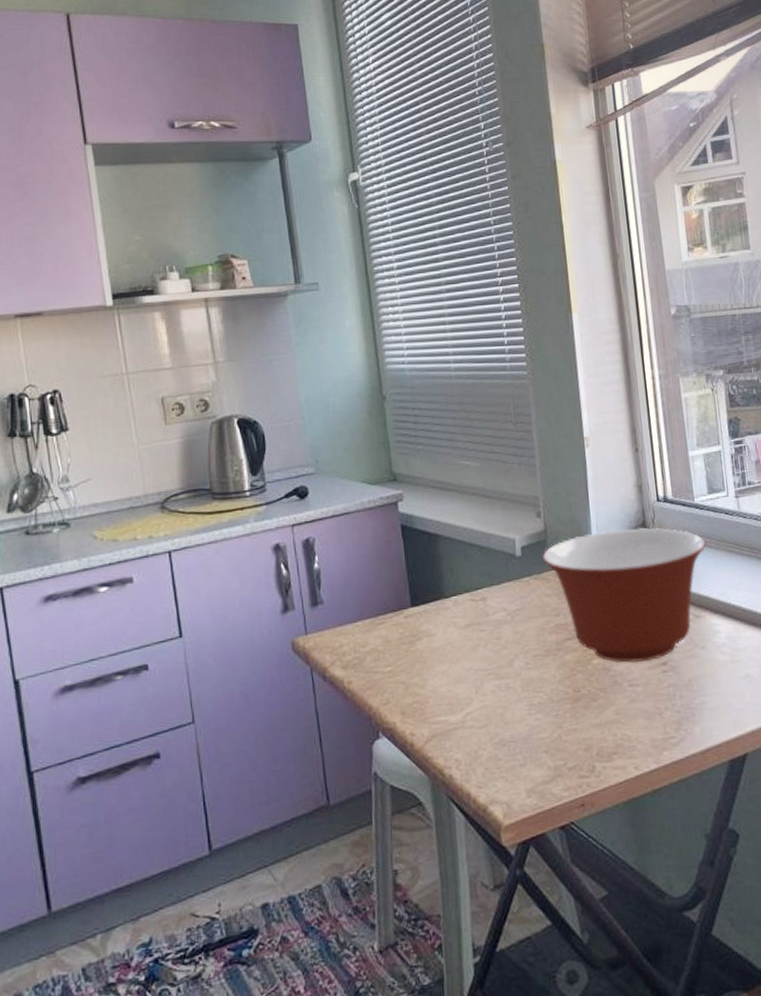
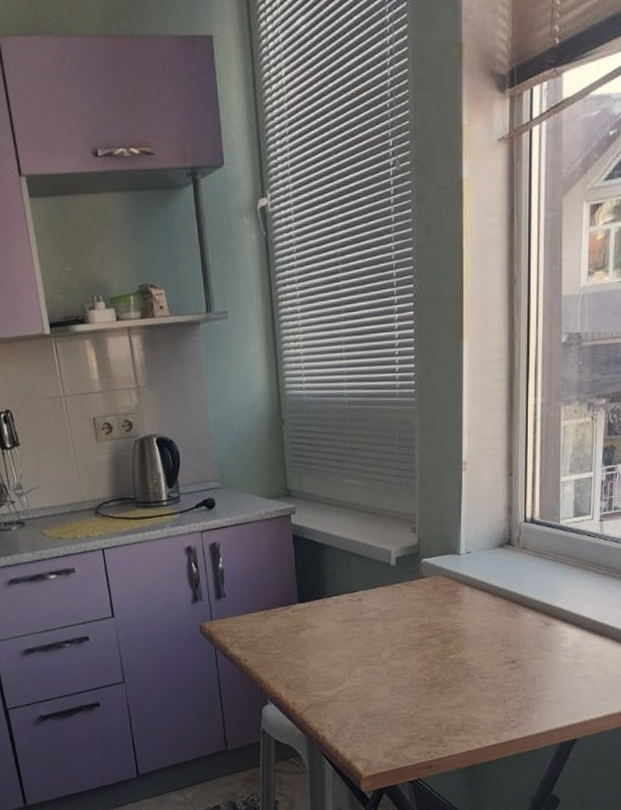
mixing bowl: present [543,527,706,663] -> none [415,545,566,660]

